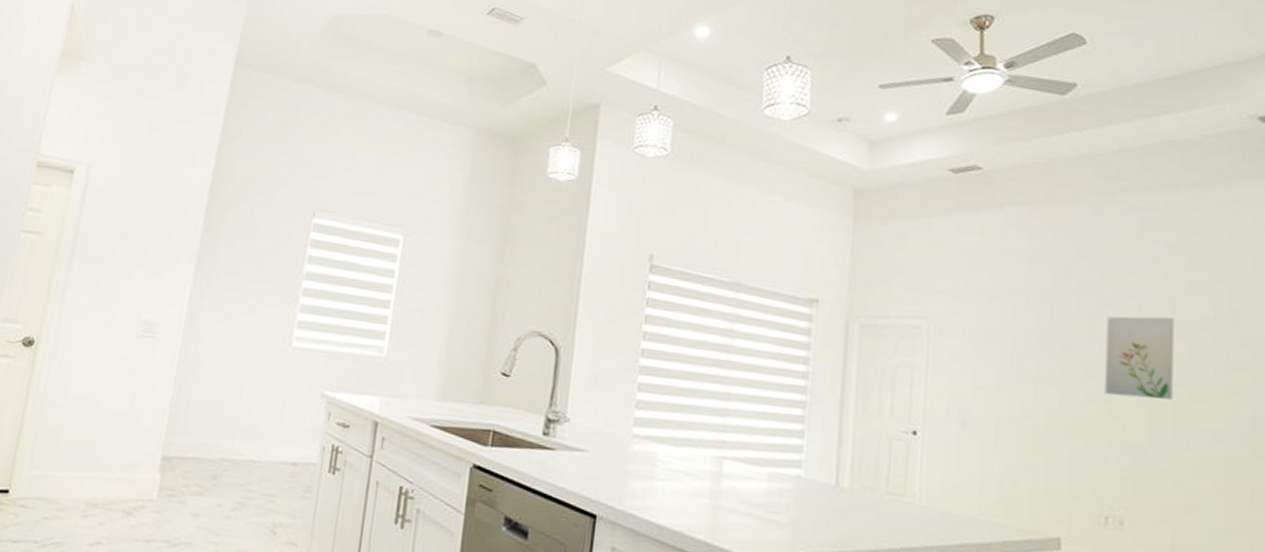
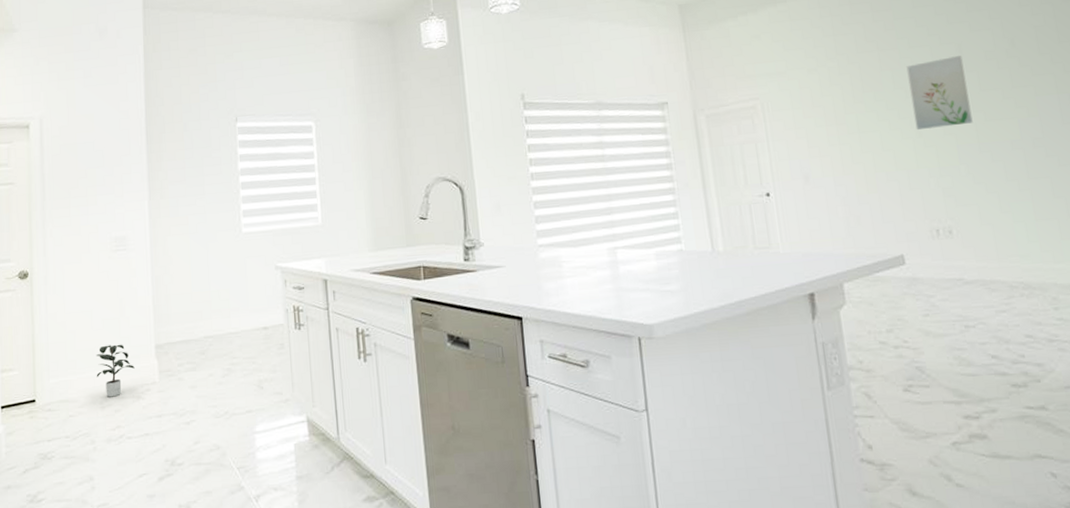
potted plant: none [85,444,133,507] -> present [95,344,135,397]

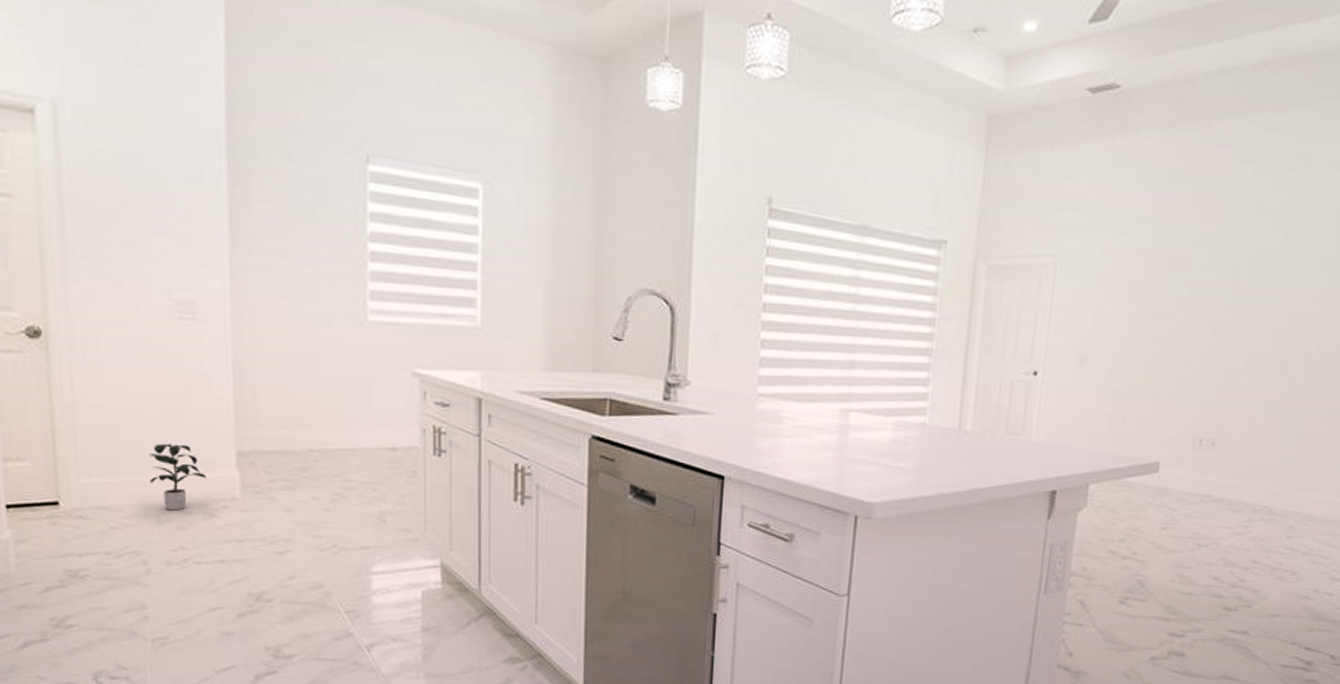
wall art: present [906,56,973,130] -> none [1213,244,1286,327]

